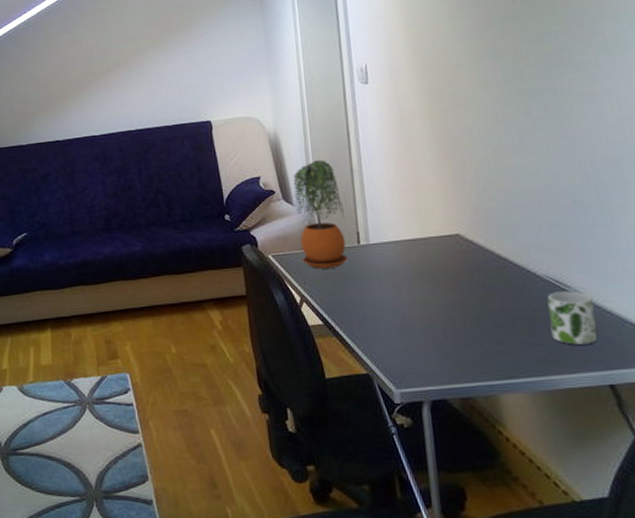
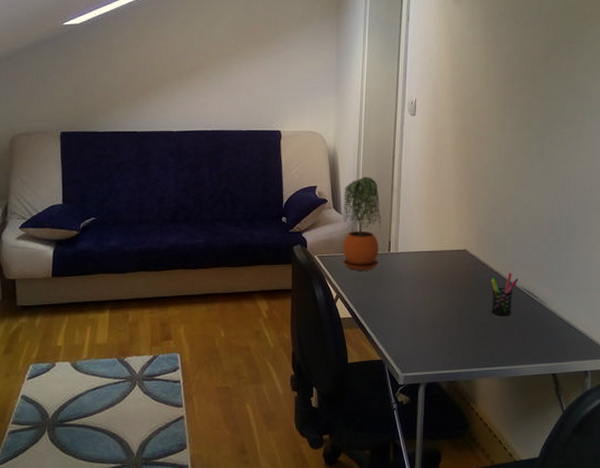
pen holder: none [499,258,539,313] -> present [491,273,519,316]
mug: present [547,291,597,345] -> none [519,301,552,342]

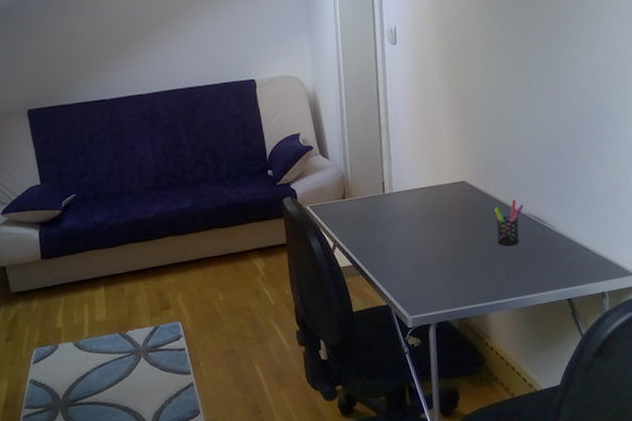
potted plant: present [342,177,382,271] -> none [329,116,375,217]

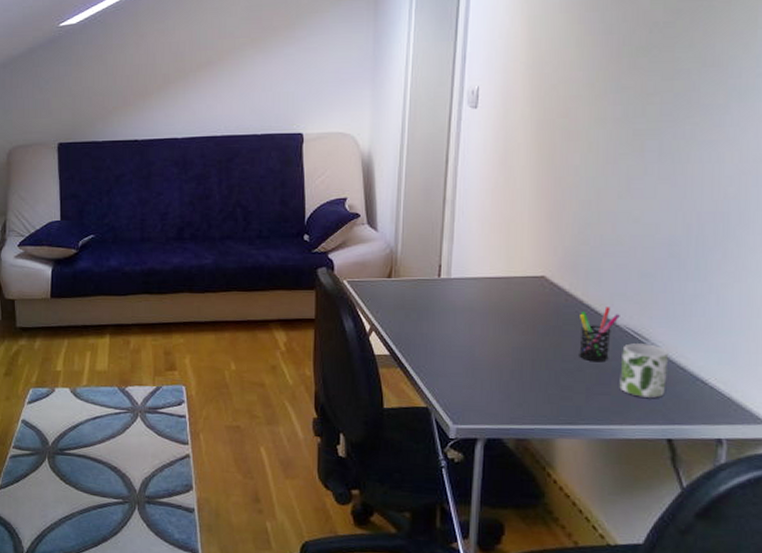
mug: none [528,225,562,269] -> present [619,343,669,398]

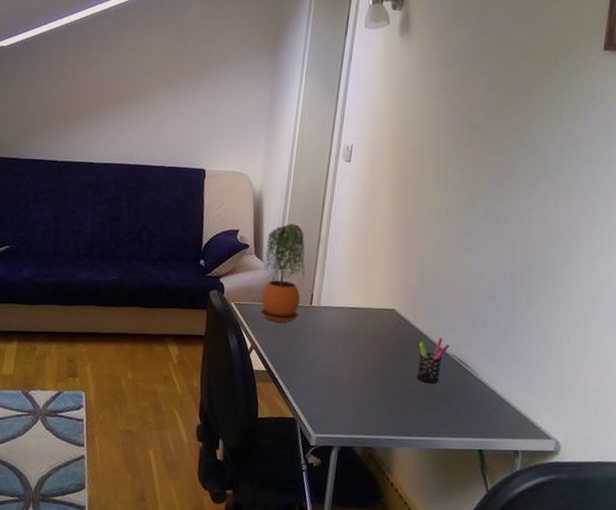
potted plant: none [378,186,430,299] -> present [260,224,306,323]
mug: present [619,343,669,398] -> none [445,369,484,415]

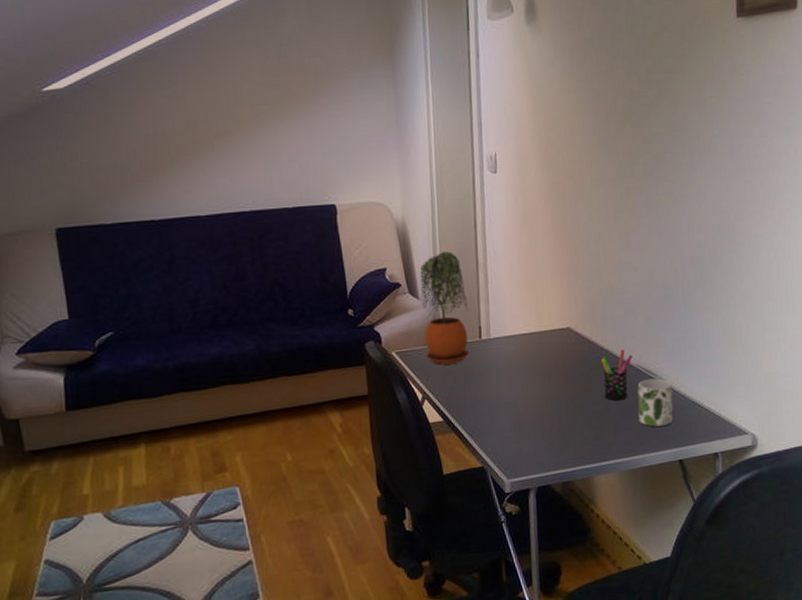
mug: none [445,369,484,415] -> present [637,378,673,427]

